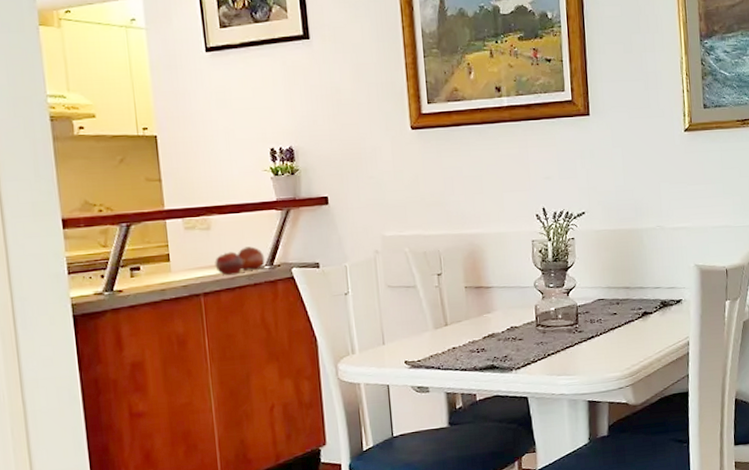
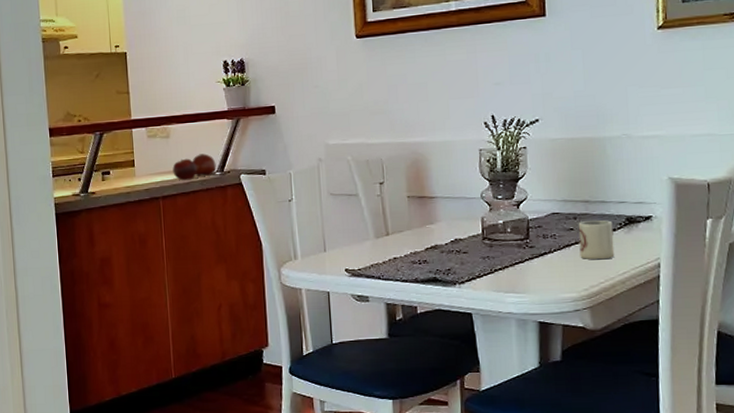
cup: none [620,304,652,341] -> present [578,219,615,260]

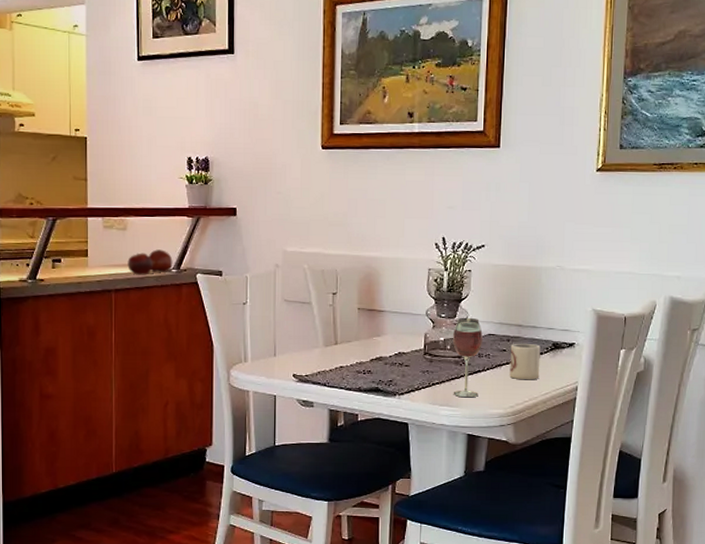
wineglass: none [512,197,547,283] -> present [452,317,483,398]

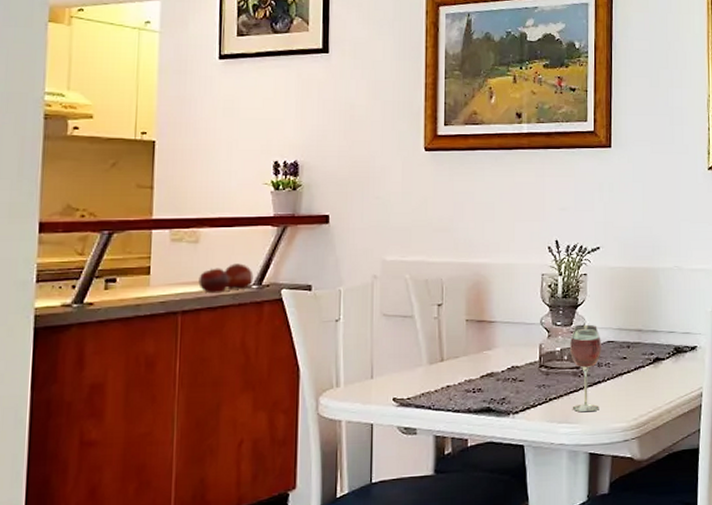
cup: present [509,343,541,380] -> none [631,349,663,389]

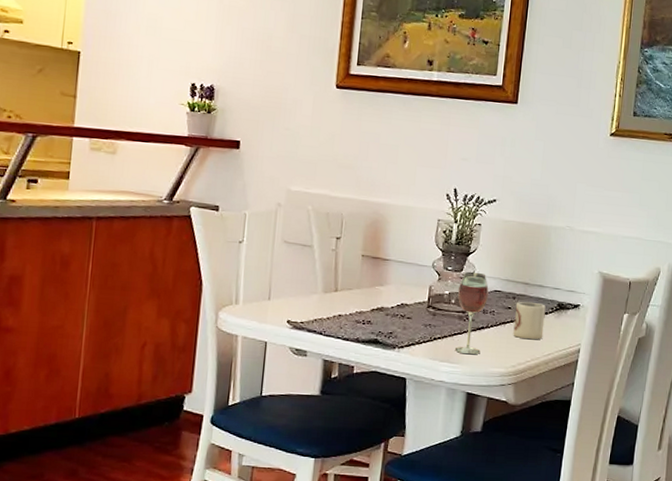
fruit: present [198,268,229,294] -> none [113,179,143,205]
fruit: present [224,263,254,291] -> none [138,177,165,204]
cup: none [631,349,663,389] -> present [513,301,546,340]

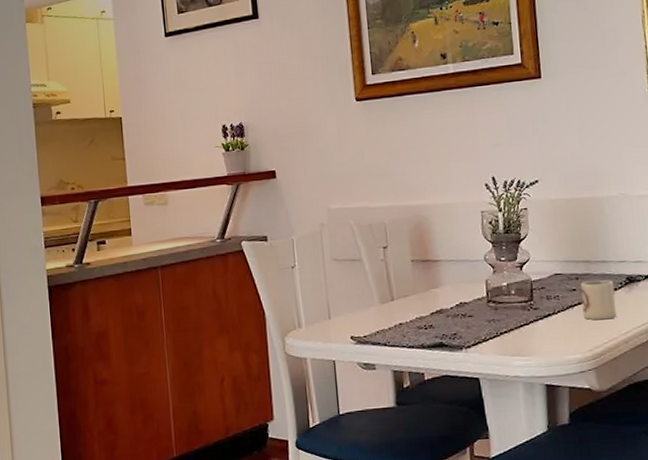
wineglass: present [454,271,489,355] -> none [515,258,552,345]

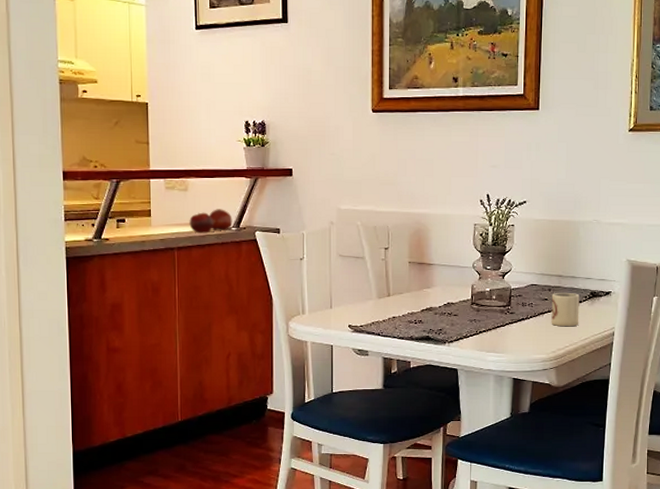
fruit: none [171,225,197,249] -> present [189,212,213,234]
fruit: none [191,220,217,246] -> present [209,209,233,231]

